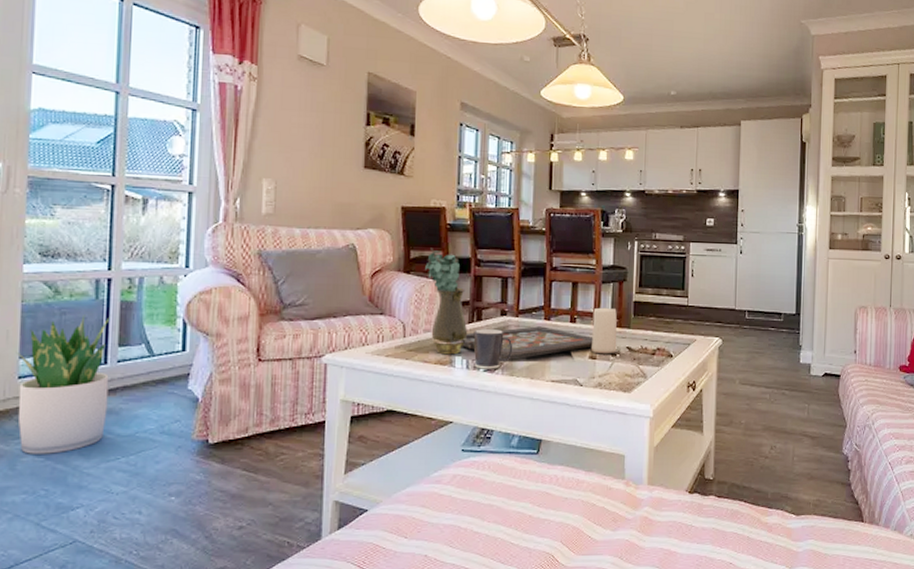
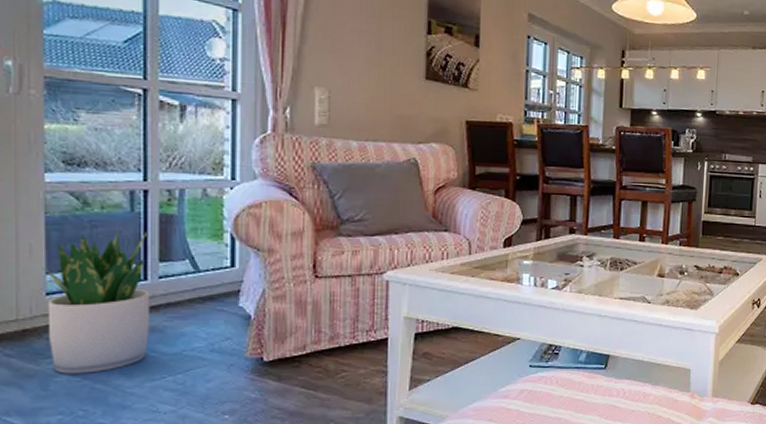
vase: present [425,247,468,355] -> none [491,164,536,272]
decorative tray: present [462,326,594,360] -> none [529,244,662,278]
mug: present [473,329,513,369] -> none [541,247,582,287]
candle: present [590,307,617,354] -> none [659,226,686,273]

